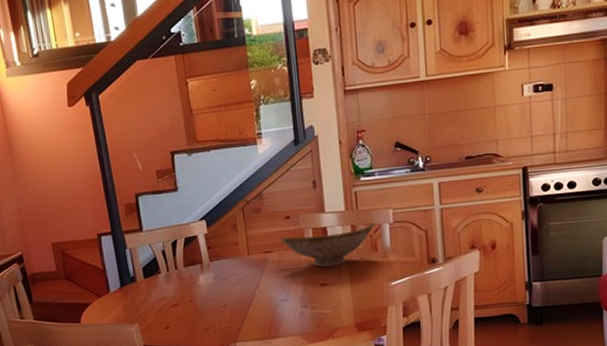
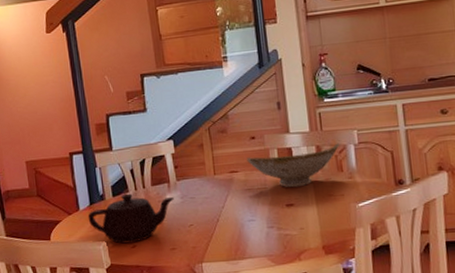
teapot: none [118,274,207,325] -> present [87,193,174,244]

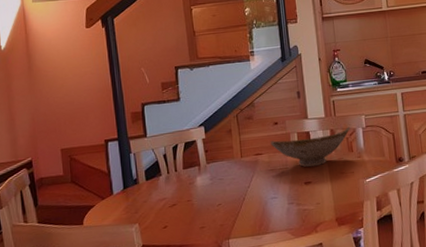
teapot: present [87,193,174,244] -> none [121,177,204,225]

